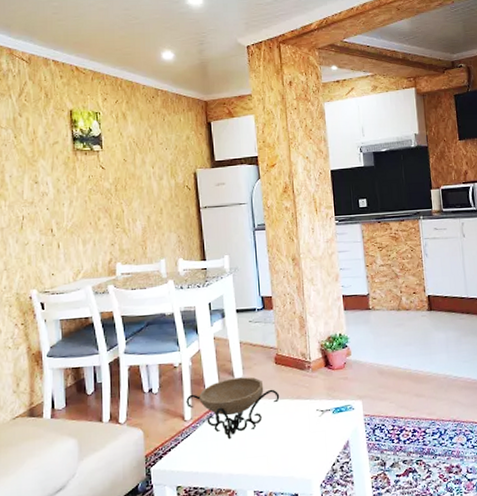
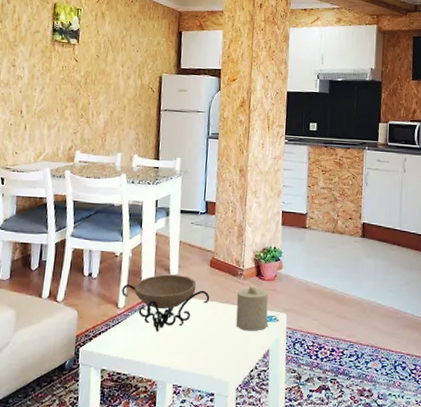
candle: none [307,378,344,425] -> present [236,286,269,331]

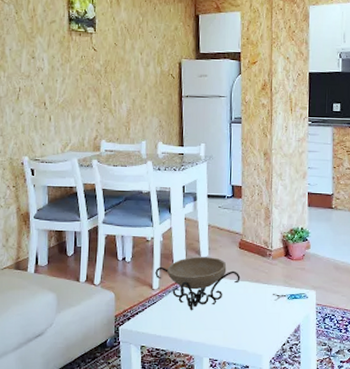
candle: present [236,286,269,331] -> none [266,266,298,308]

